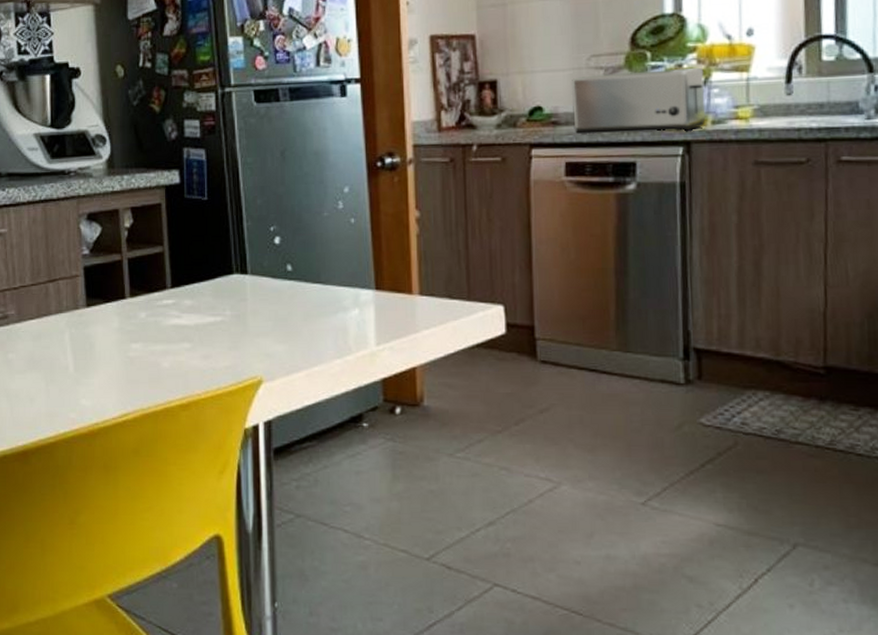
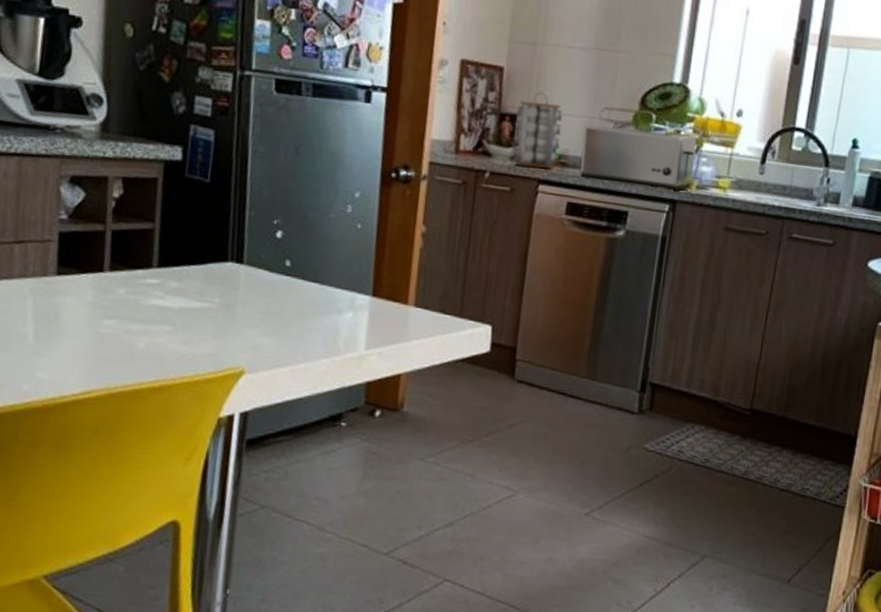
spice rack: none [495,51,550,133] -> present [513,91,563,170]

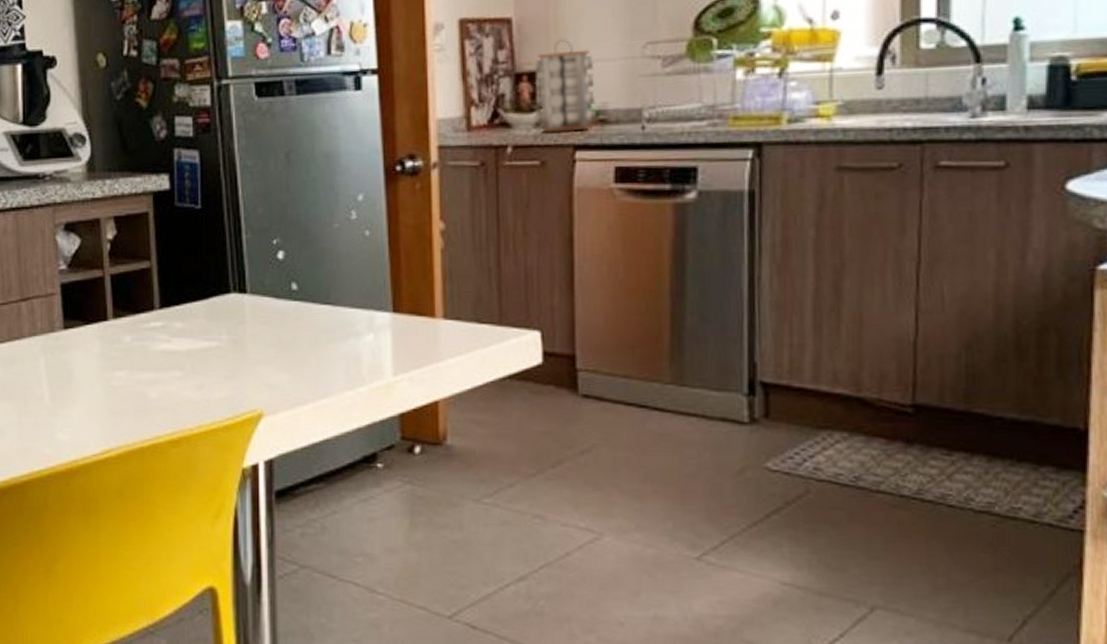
toaster: present [579,125,697,191] -> none [623,57,781,135]

